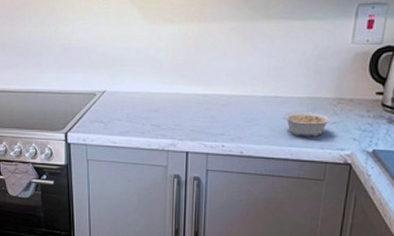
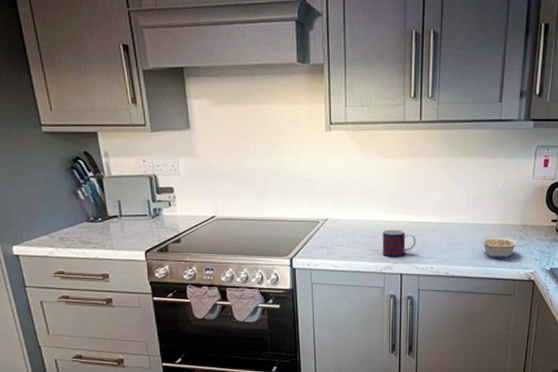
mug: none [165,102,205,133] -> present [382,229,416,257]

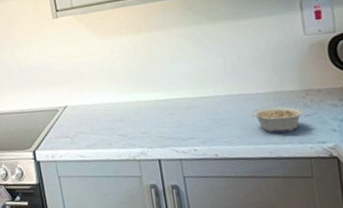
mug: present [382,229,416,257] -> none [129,109,171,141]

